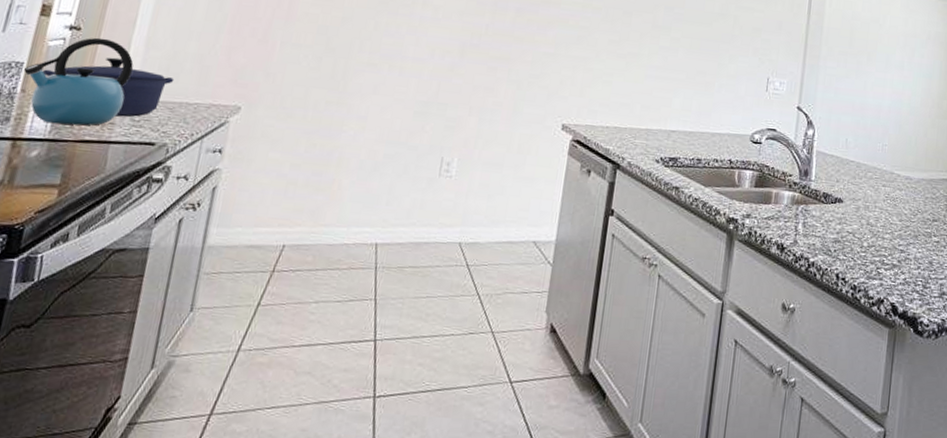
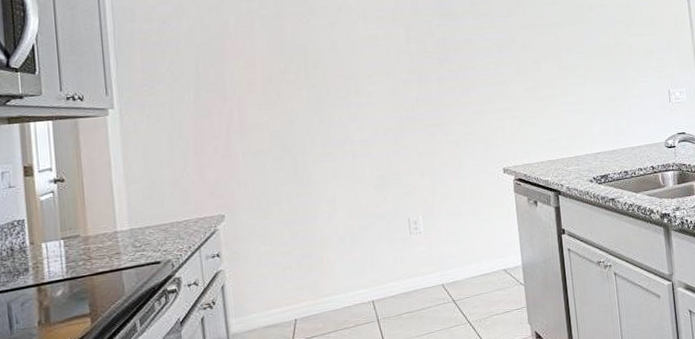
kettle: present [23,37,134,126] -> none [25,183,122,265]
cooking pot: present [42,57,175,118] -> none [43,197,160,247]

